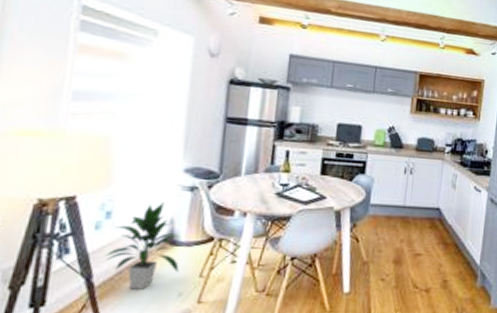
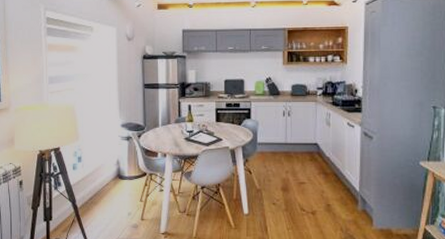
indoor plant: present [106,202,179,290] -> none [82,149,127,210]

